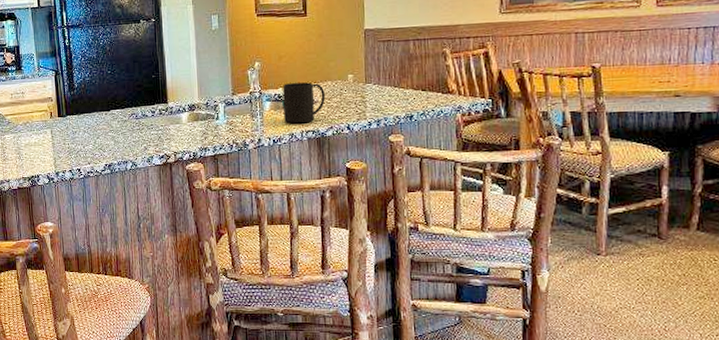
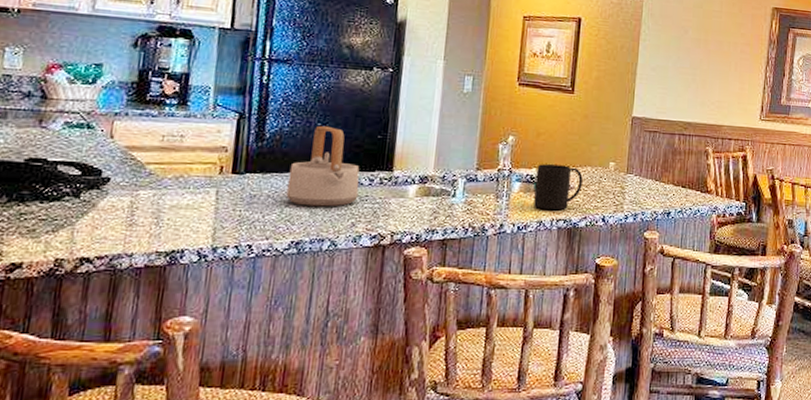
teapot: none [95,72,146,137] -> present [286,125,360,207]

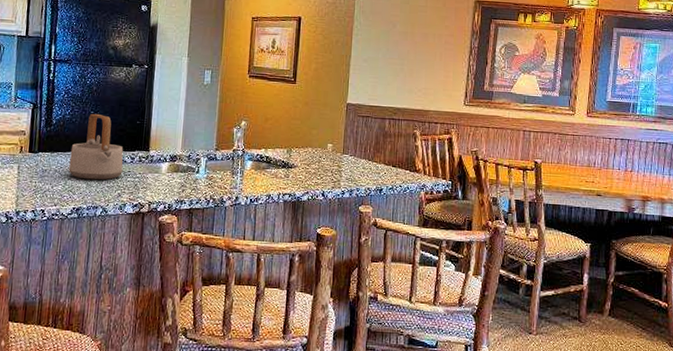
mug: present [533,164,583,210] -> none [263,145,305,185]

